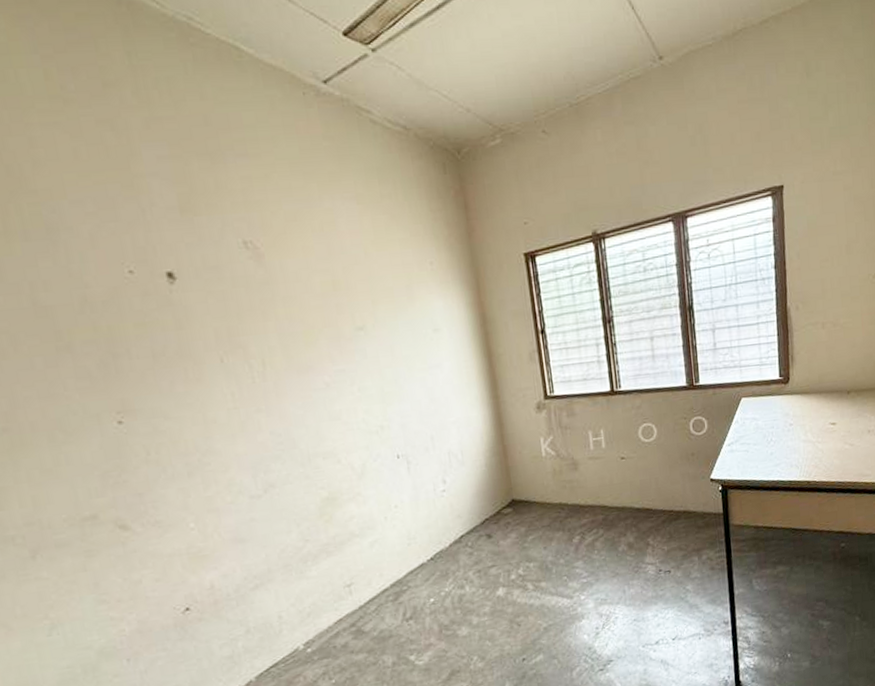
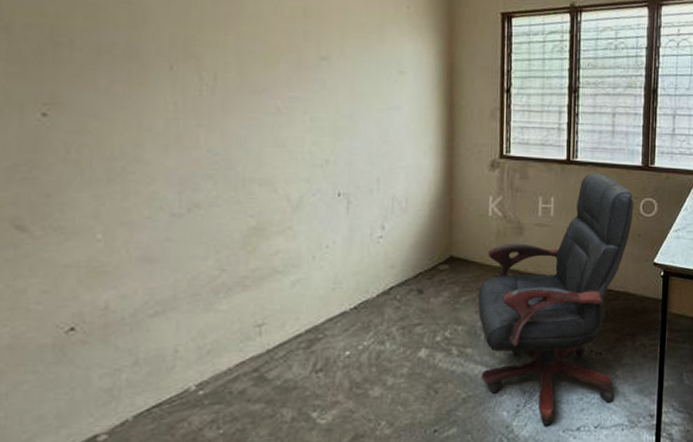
office chair: none [543,399,687,644] -> present [477,173,634,426]

